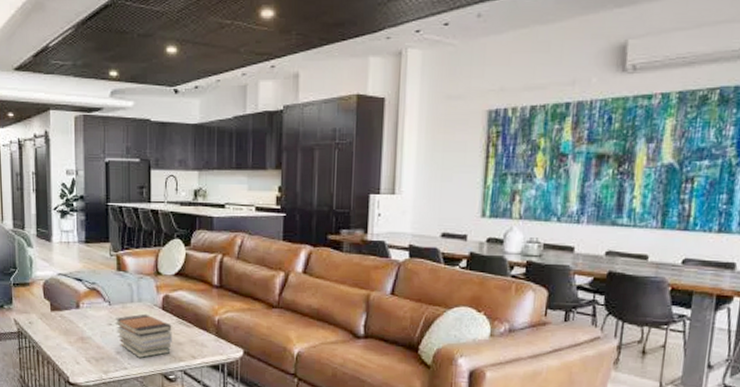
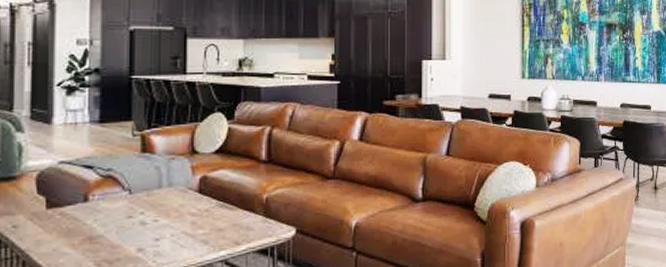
book stack: present [114,313,172,358] -> none [136,199,211,253]

